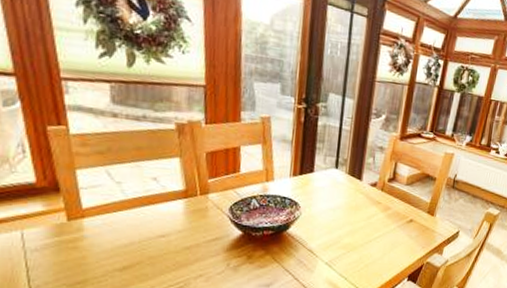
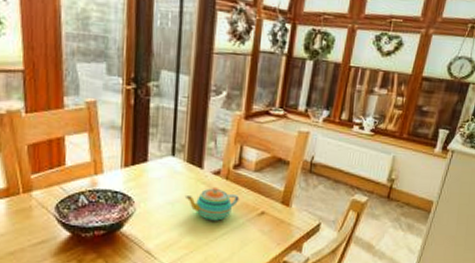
teapot: none [346,197,392,226] -> present [186,188,240,221]

